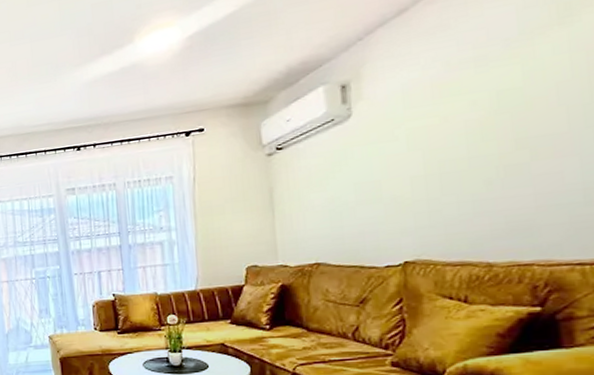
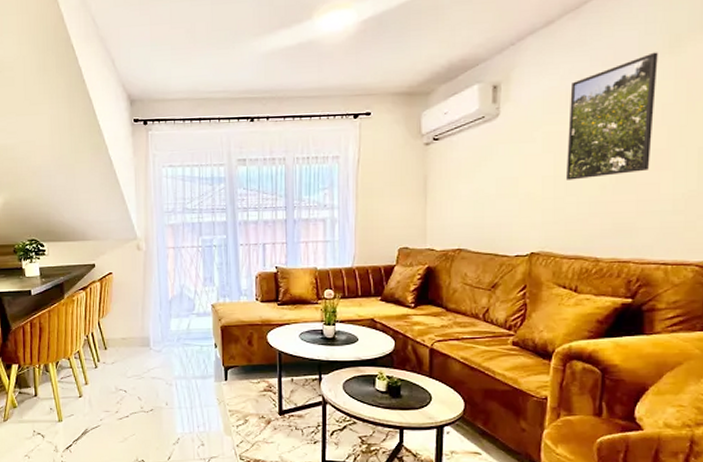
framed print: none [435,25,548,179] -> present [567,52,658,180]

